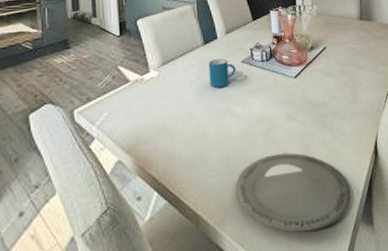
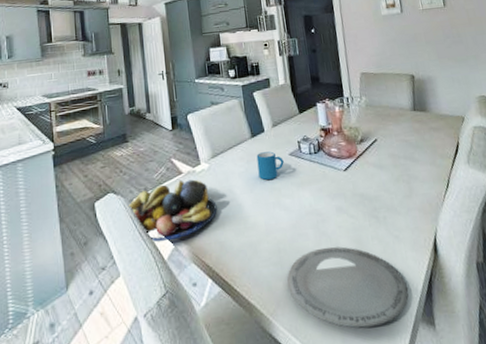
fruit bowl: none [67,87,166,156] -> present [128,179,217,243]

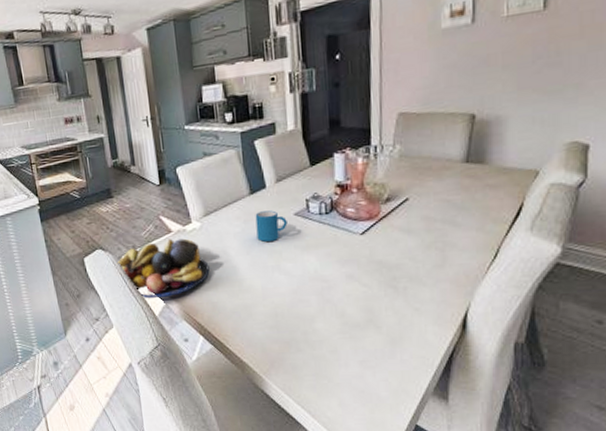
plate: present [287,246,409,328] -> none [283,314,423,394]

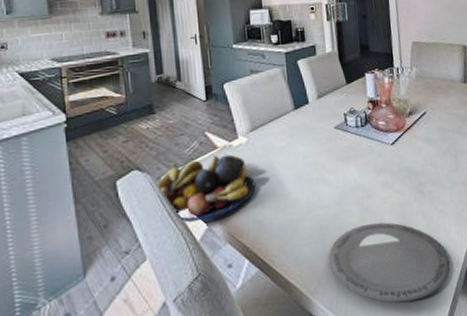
mug: present [255,210,288,242] -> none [299,124,329,155]
plate: none [283,314,423,394] -> present [329,222,451,303]

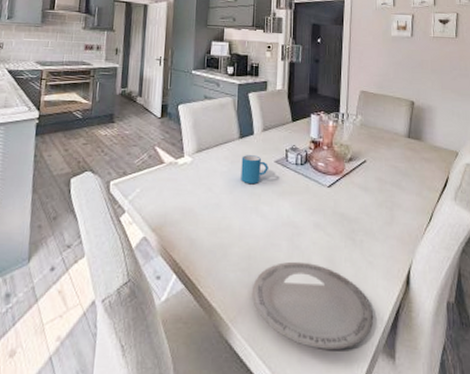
fruit bowl: present [155,154,256,223] -> none [103,169,194,229]
mug: none [299,124,329,155] -> present [241,155,268,184]

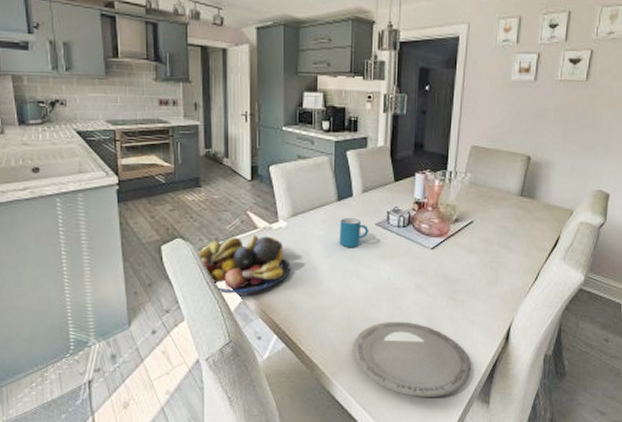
fruit bowl: none [103,169,194,229] -> present [196,234,291,294]

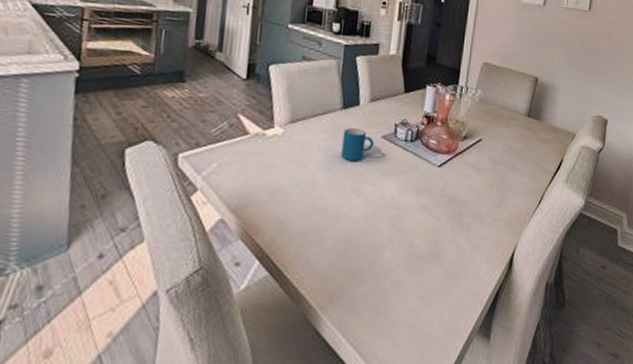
fruit bowl: present [196,234,291,294] -> none [169,141,284,210]
plate: present [353,321,472,397] -> none [346,245,474,333]

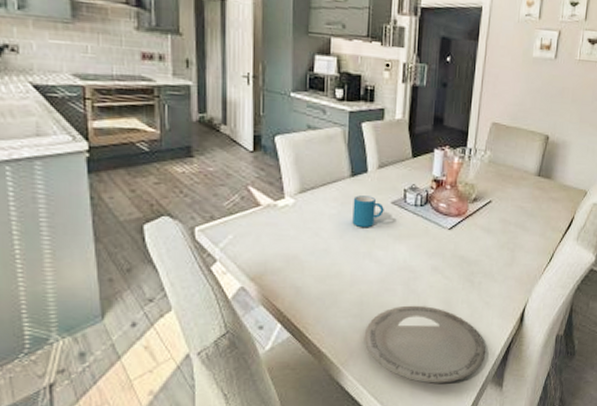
plate: none [346,245,474,333] -> present [365,305,486,384]

